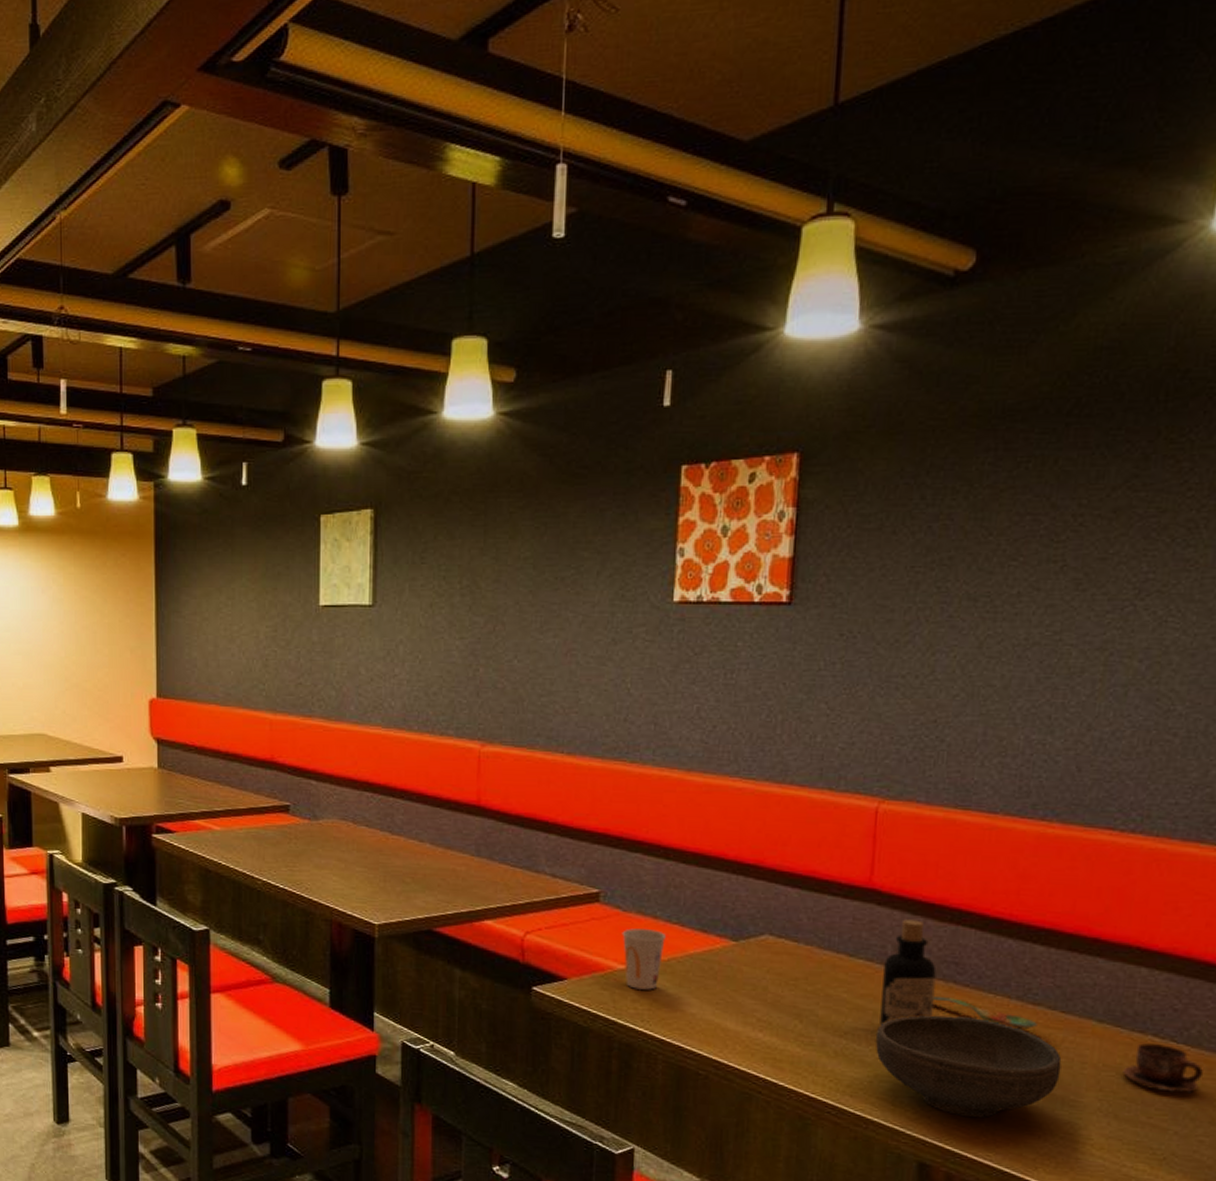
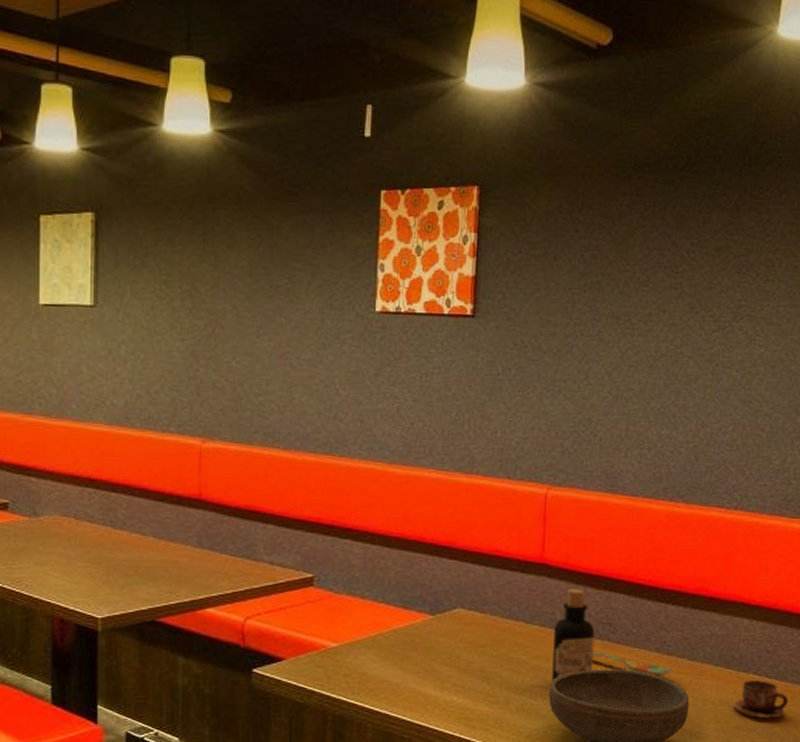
cup: present [622,928,667,990] -> none [334,609,374,665]

